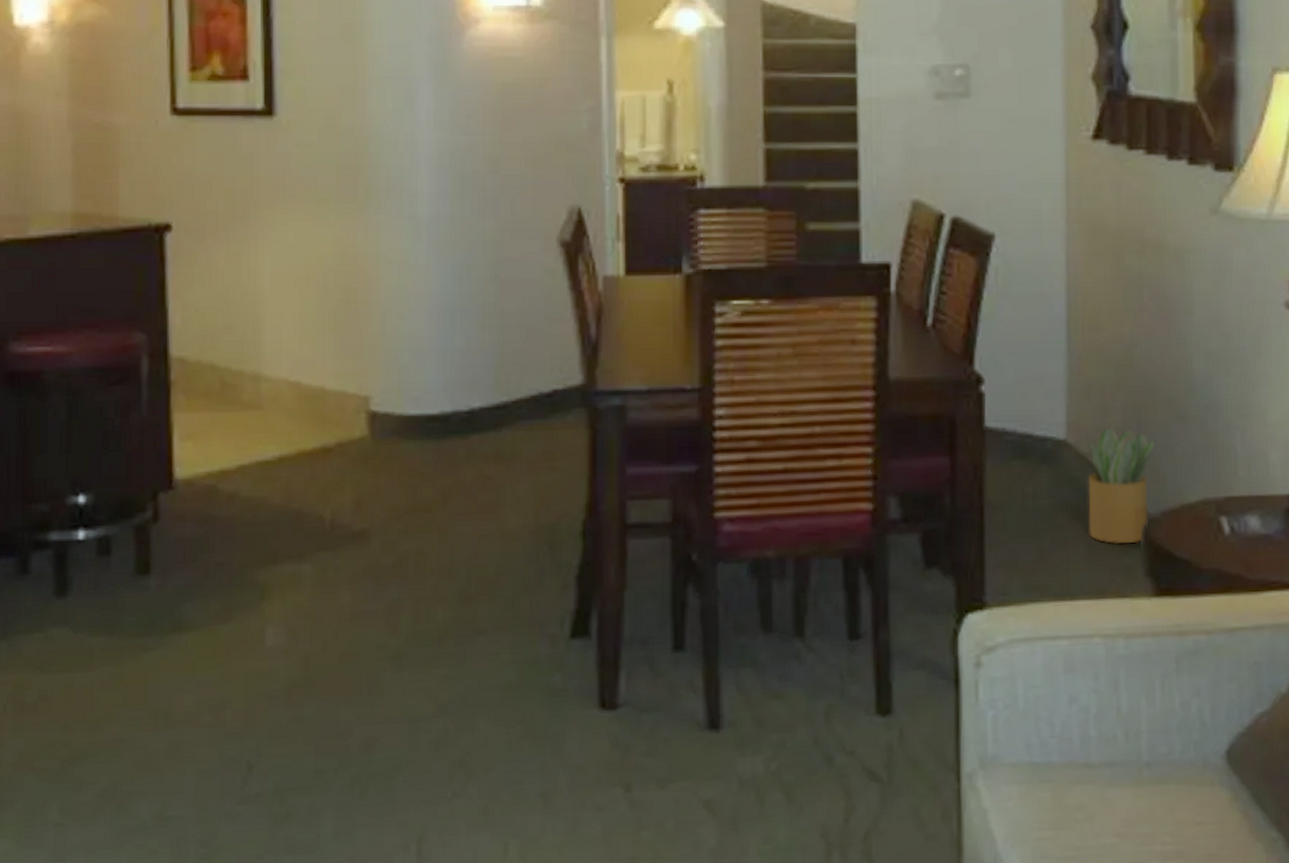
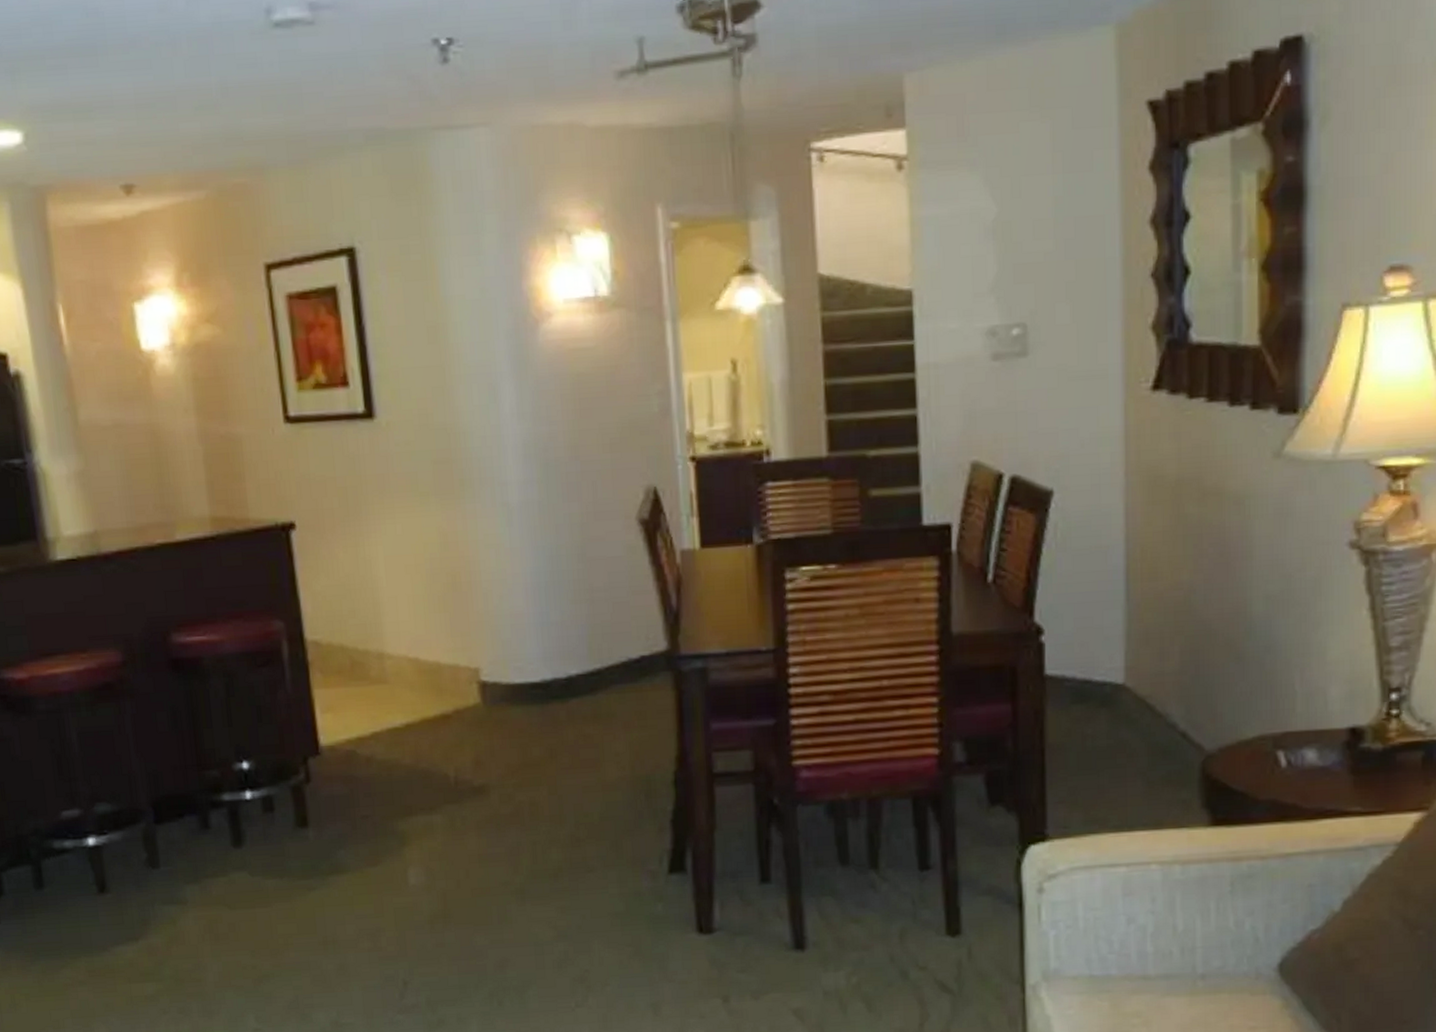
potted plant: present [1085,427,1156,545] -> none [1144,670,1214,780]

